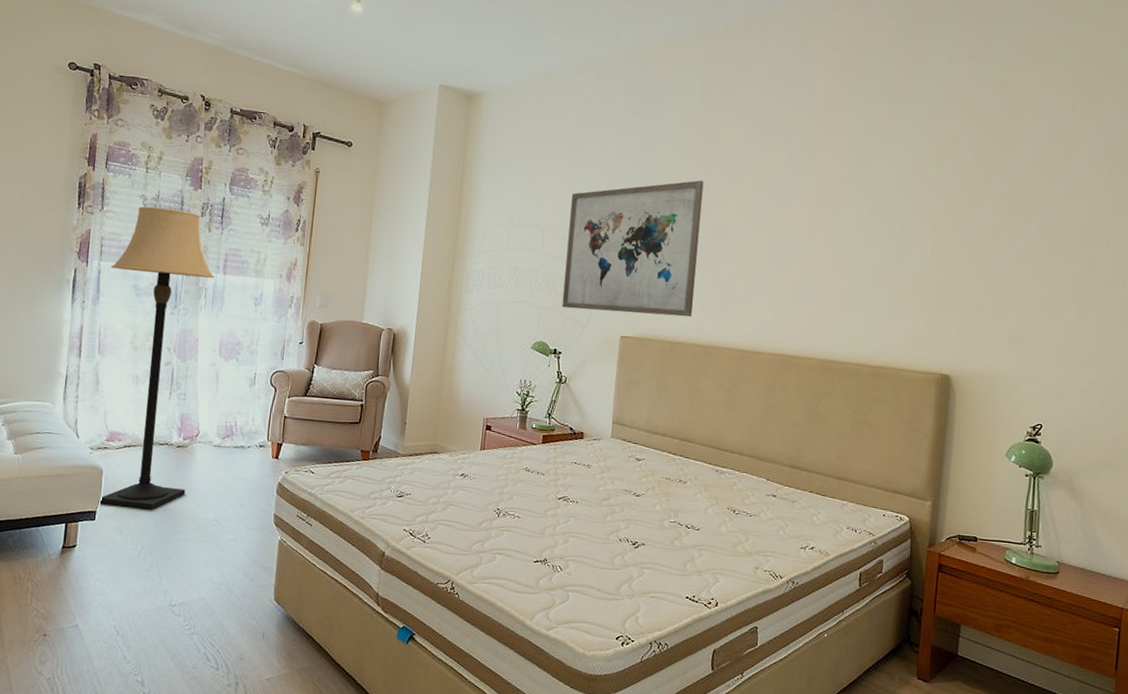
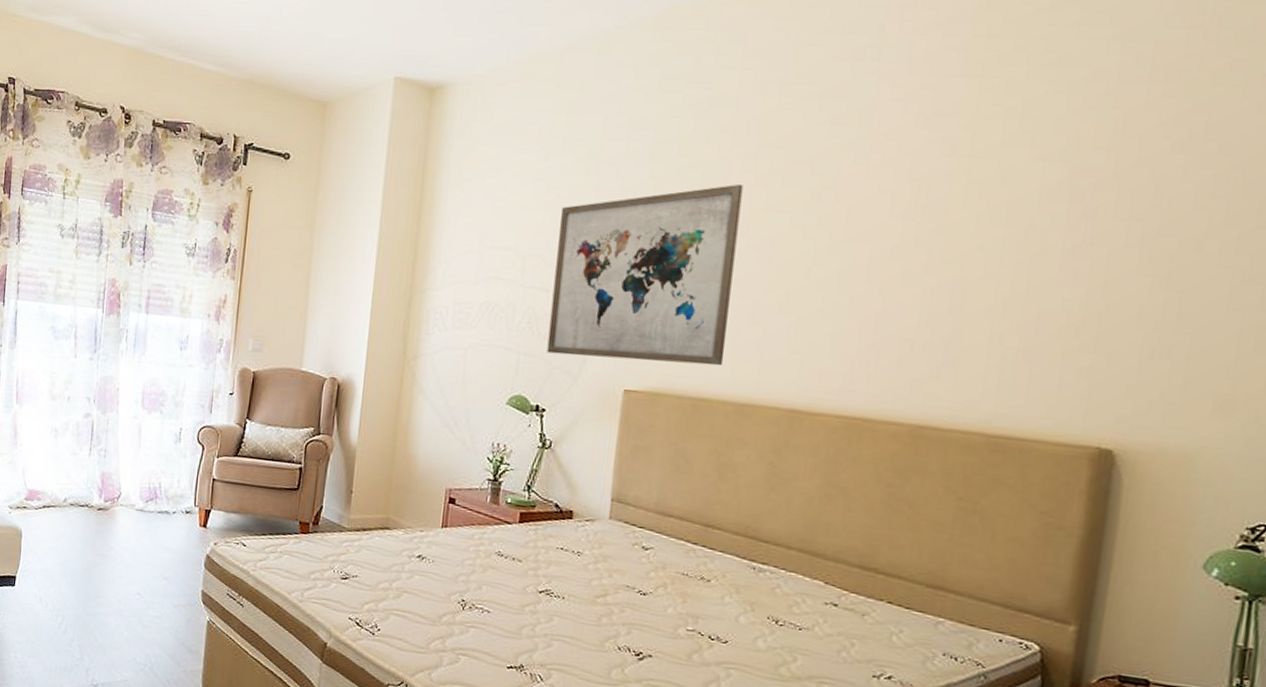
lamp: present [98,206,215,509] -> none [18,237,137,577]

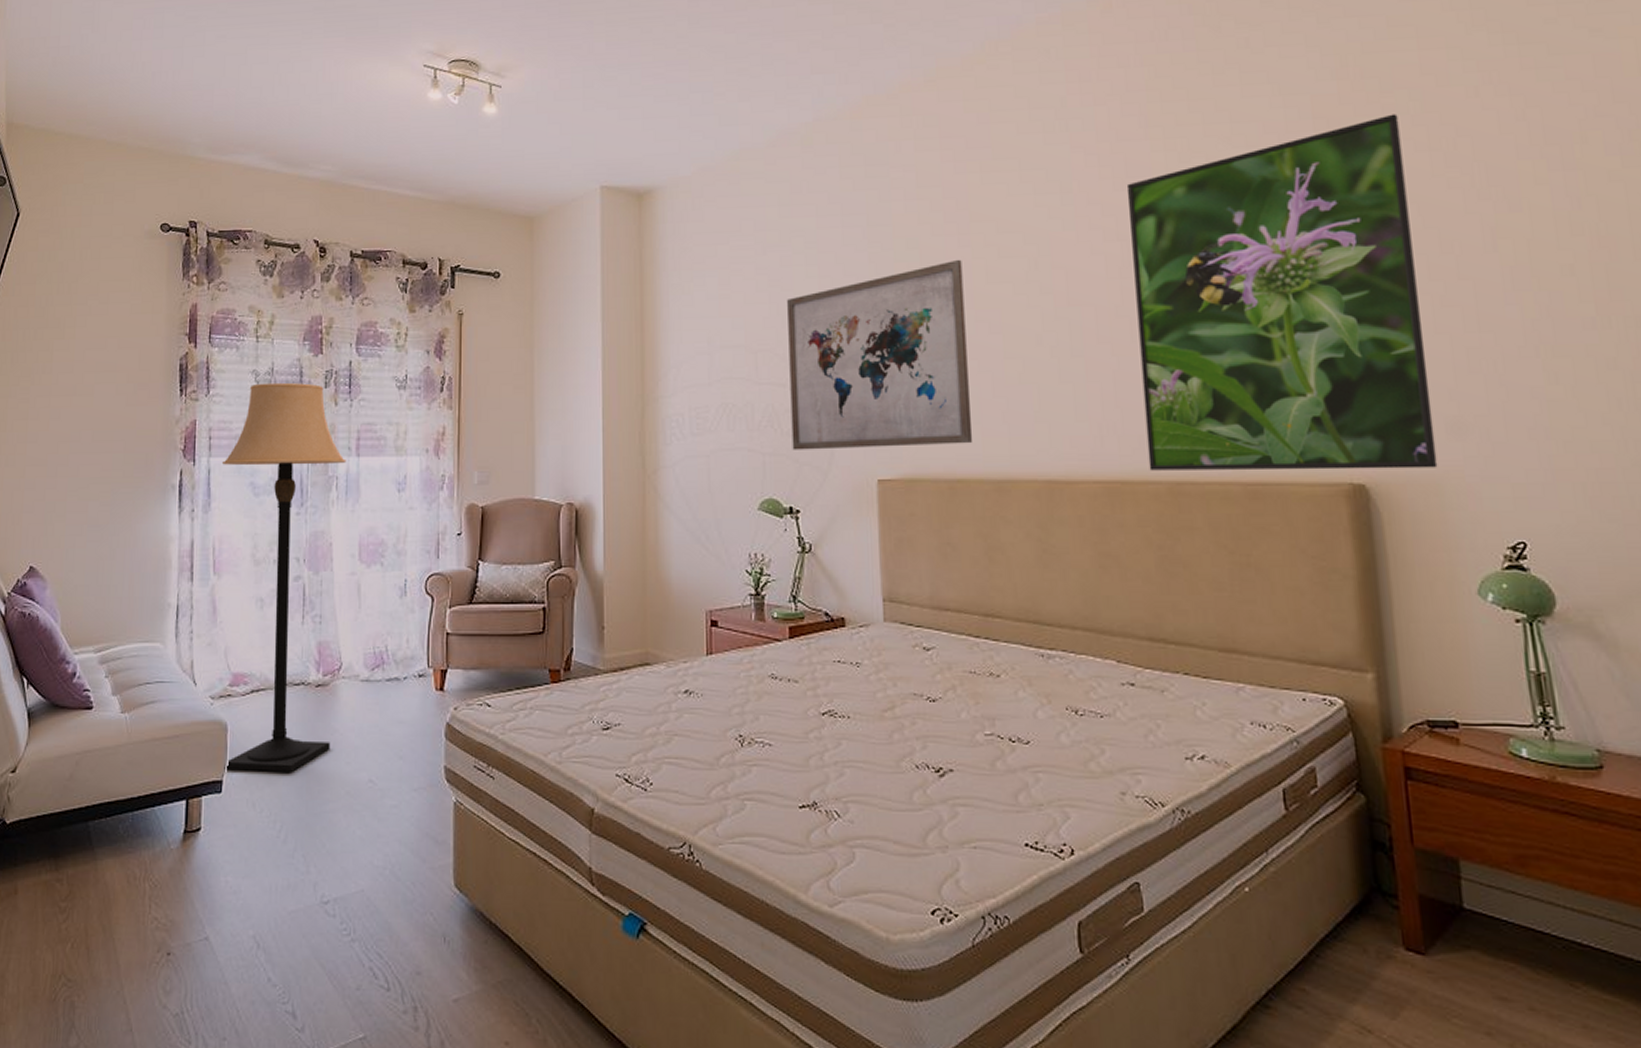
lamp: none [18,237,137,577] -> present [221,382,347,772]
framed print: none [893,71,1248,443] -> present [1126,114,1438,471]

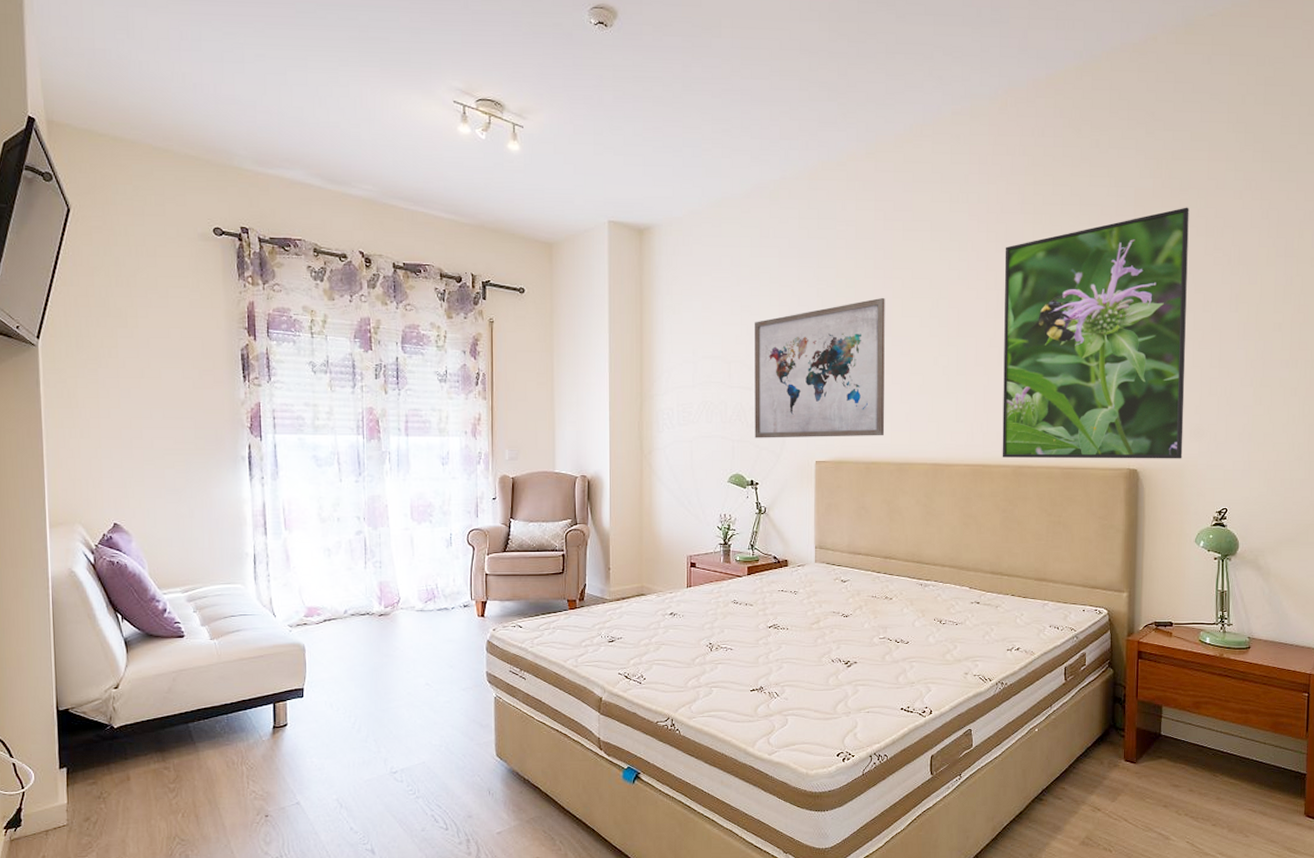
lamp: present [221,382,347,772] -> none [286,373,397,681]

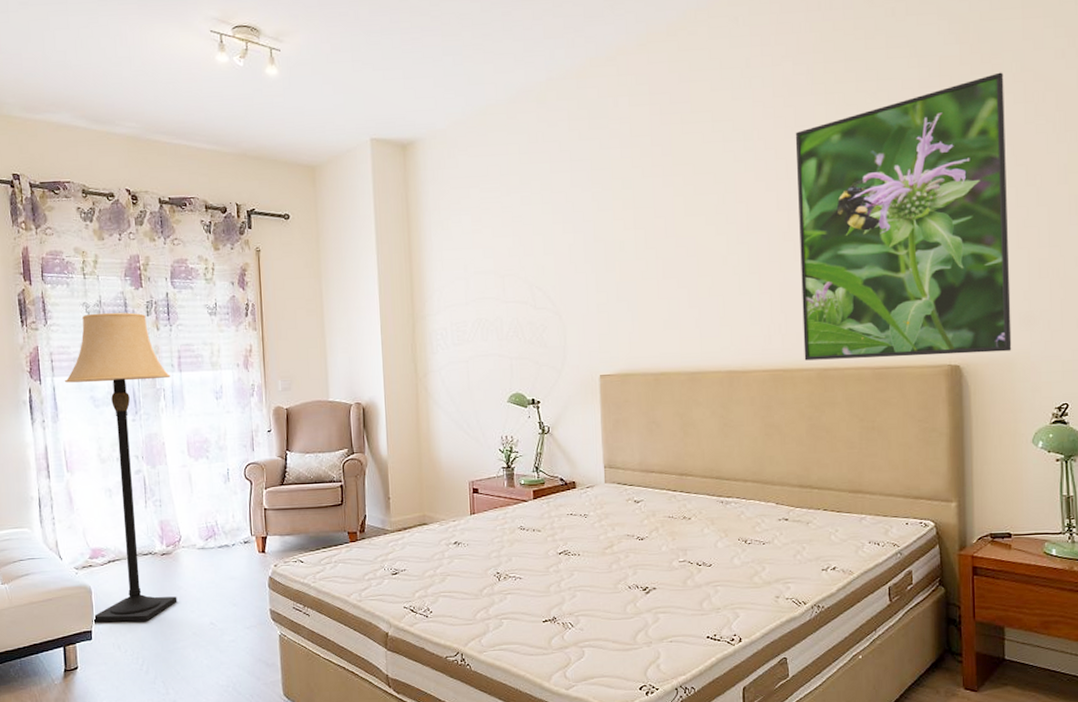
lamp: none [286,373,397,681] -> present [64,312,177,623]
wall art: present [754,297,885,438] -> none [527,196,673,355]

